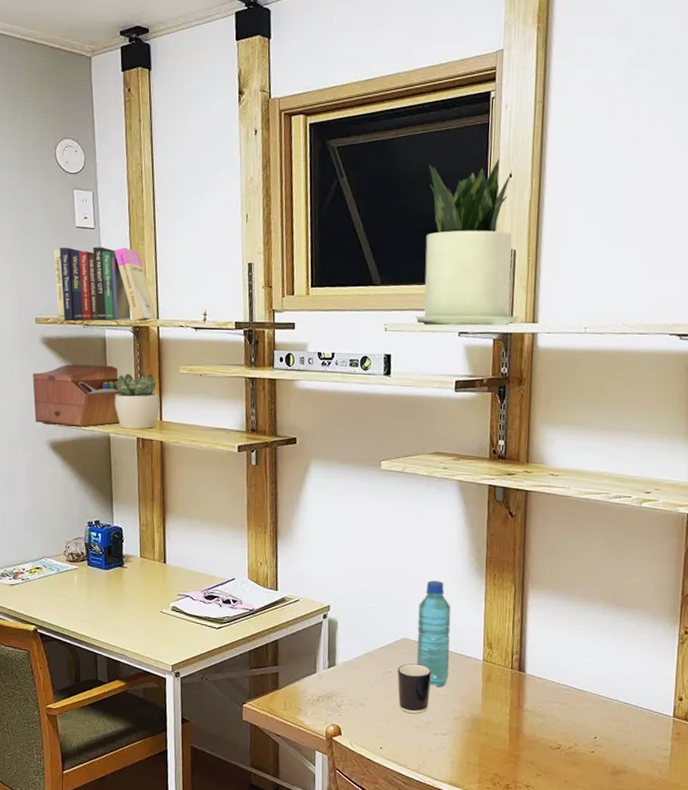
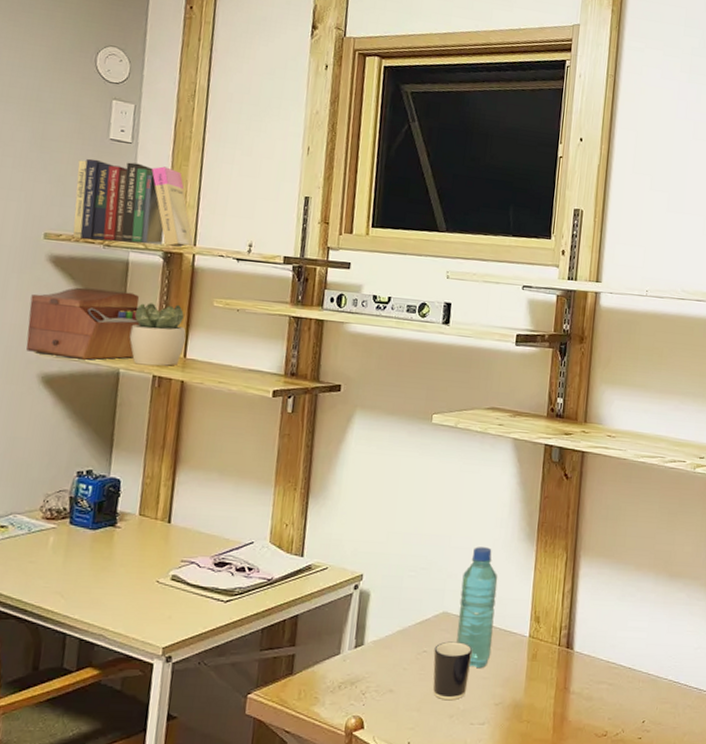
planter: present [415,159,519,326] -> none [479,119,583,283]

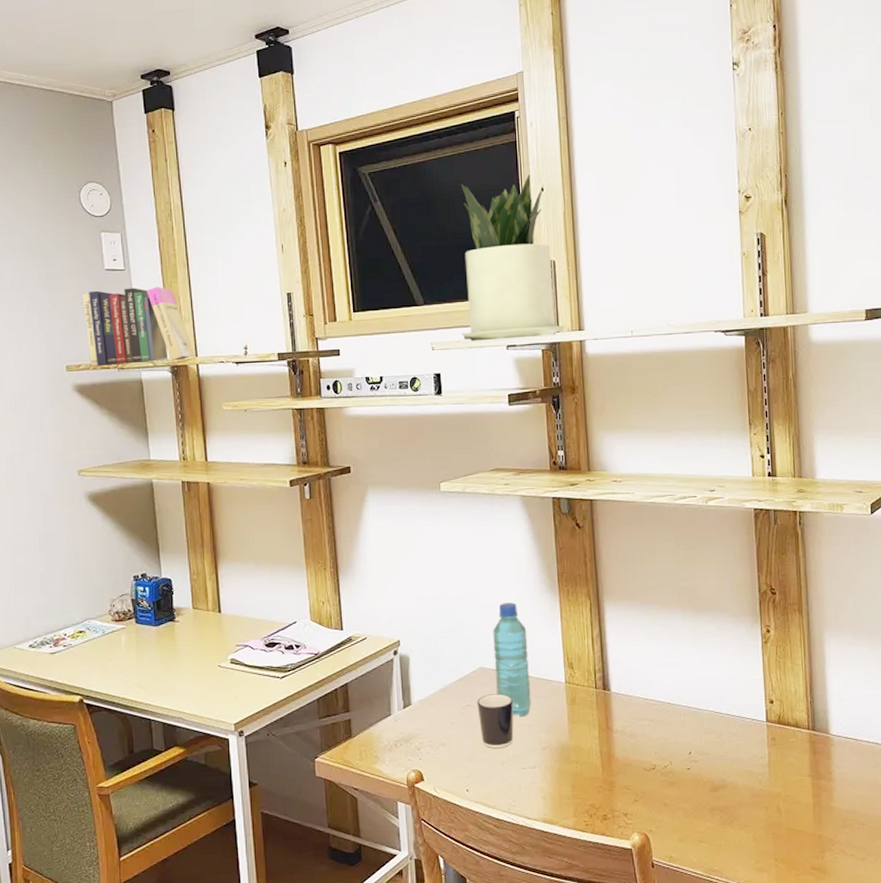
sewing box: present [26,287,140,360] -> none [66,408,162,476]
succulent plant: present [129,303,186,367] -> none [155,413,204,473]
planter: none [479,119,583,283] -> present [461,174,565,341]

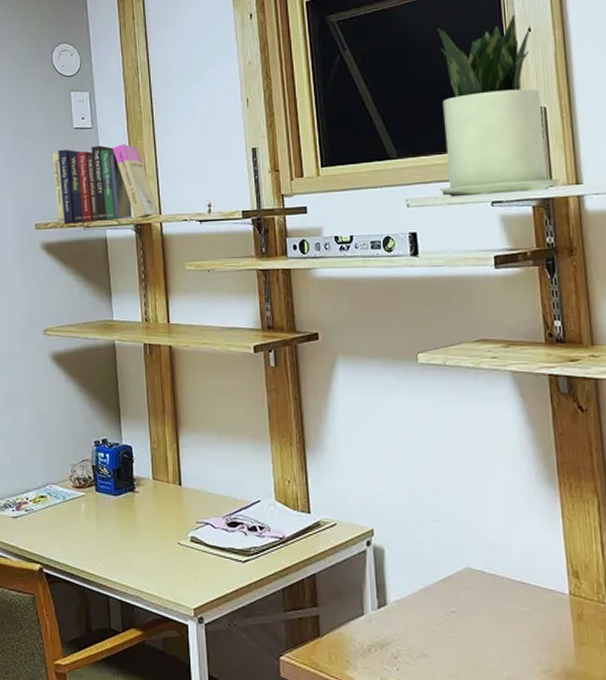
mug: present [477,693,514,749] -> none [463,600,508,667]
water bottle: present [493,603,531,717] -> none [481,494,529,631]

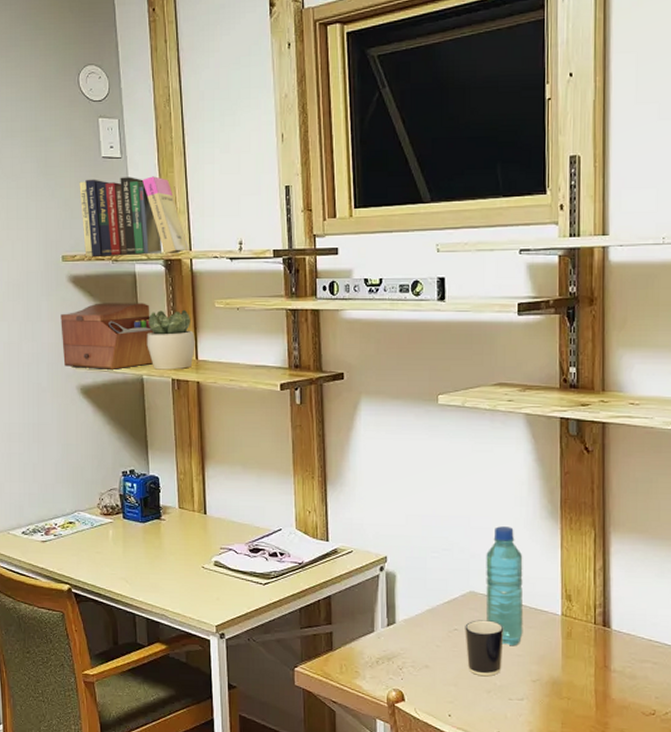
sewing box: none [33,267,125,336] -> present [61,303,154,369]
succulent plant: none [118,273,167,335] -> present [147,309,195,370]
planter: present [438,14,559,197] -> none [470,57,586,244]
mug: none [463,600,508,667] -> present [465,620,504,677]
water bottle: none [481,494,529,631] -> present [485,526,524,646]

